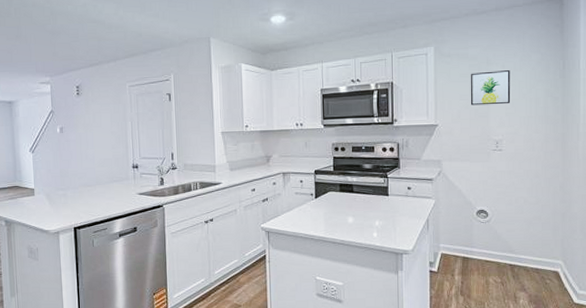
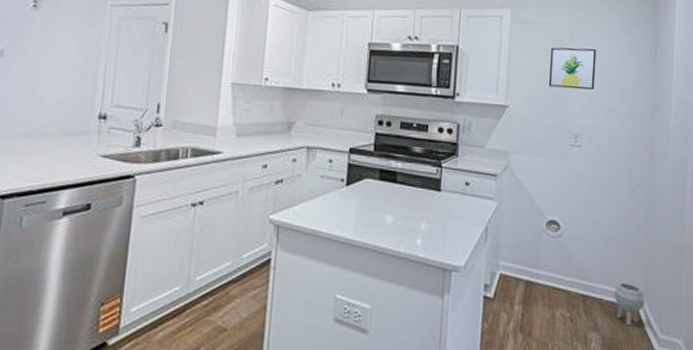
planter: none [537,253,564,285] -> present [614,282,645,325]

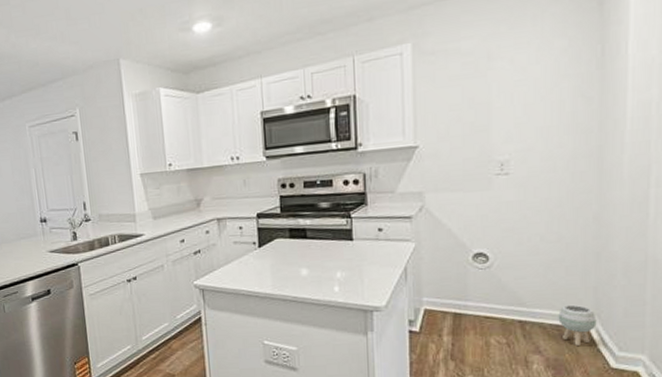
wall art: present [548,47,597,90] -> none [463,65,522,118]

